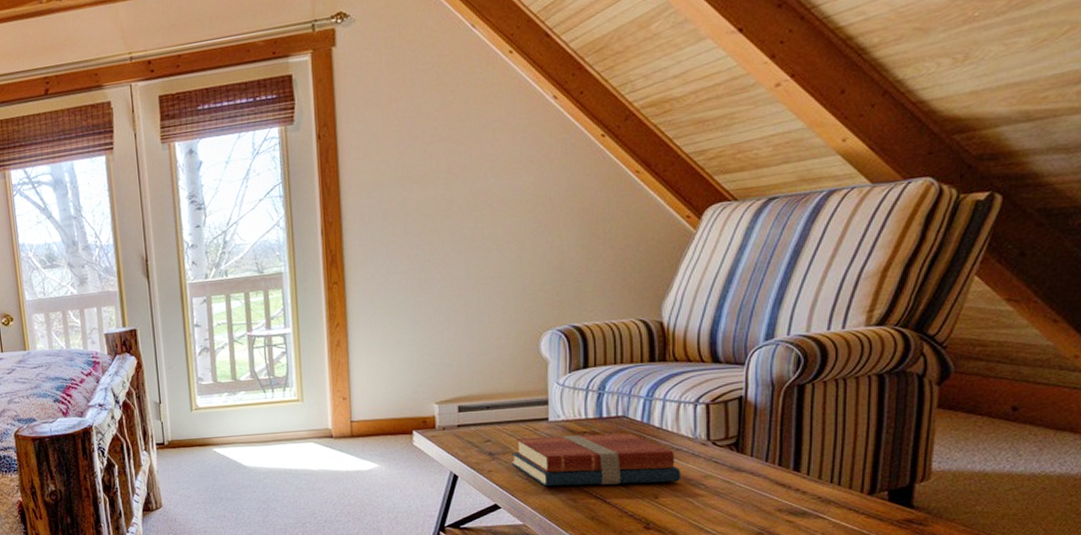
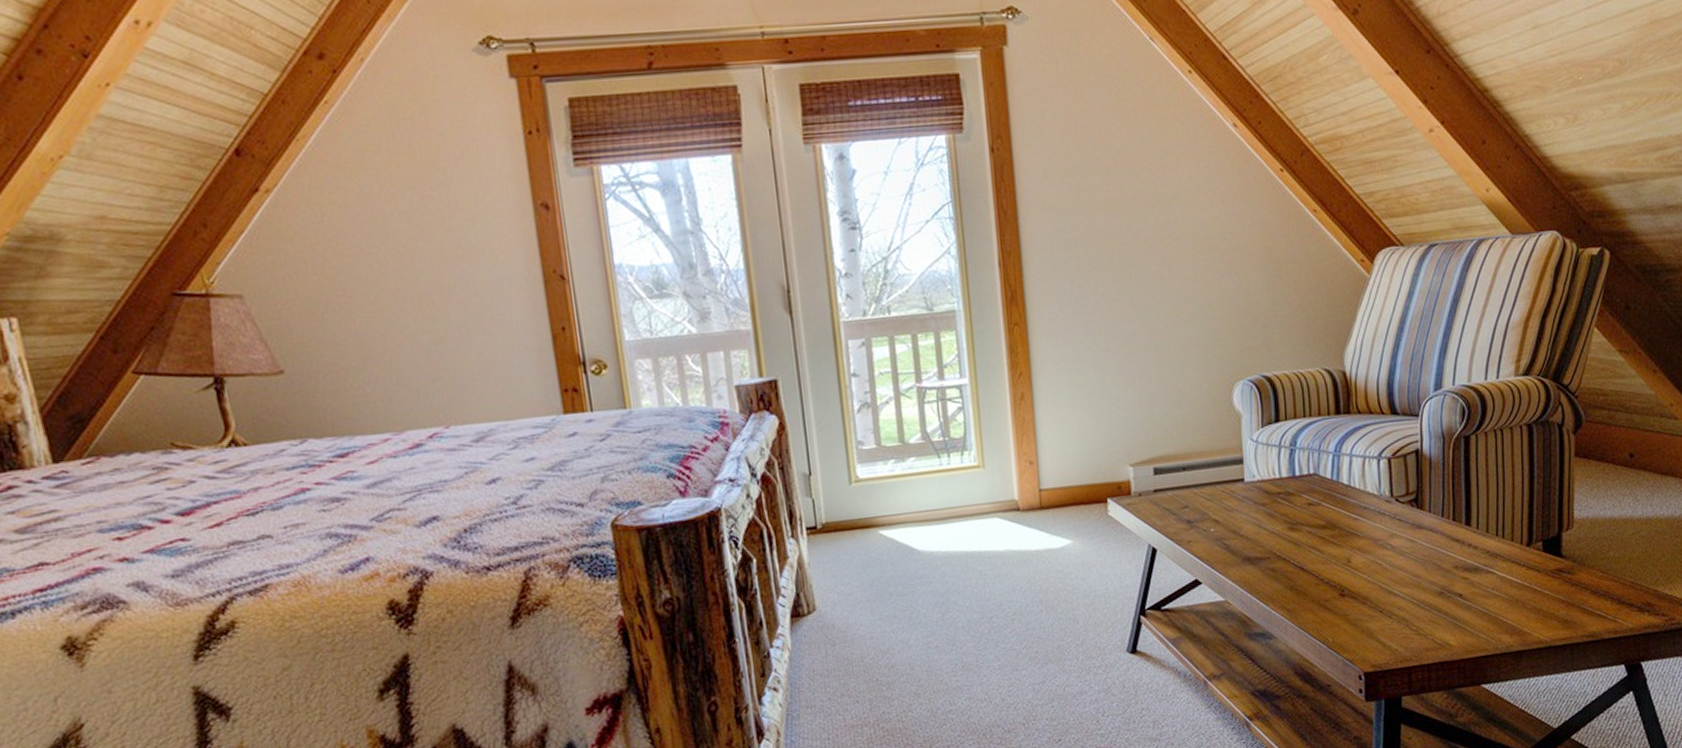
books: present [512,433,682,487] -> none [1210,492,1370,556]

